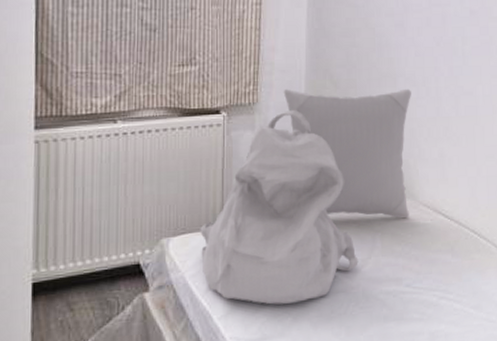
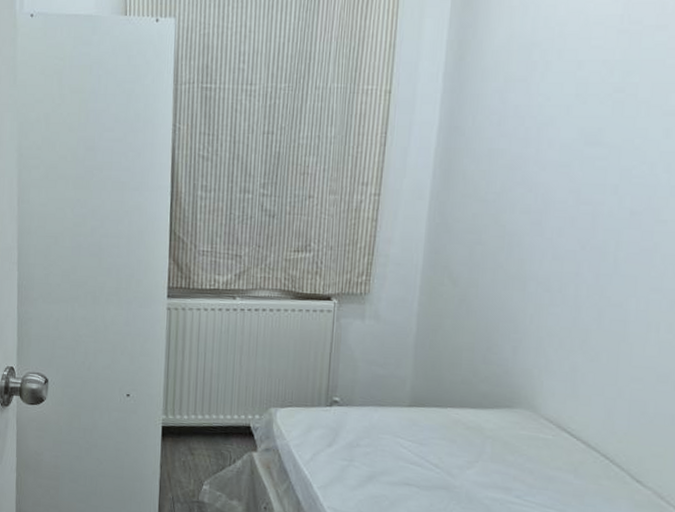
backpack: present [200,110,359,305] -> none [305,304,464,490]
pillow: present [283,88,411,219] -> none [396,282,543,429]

